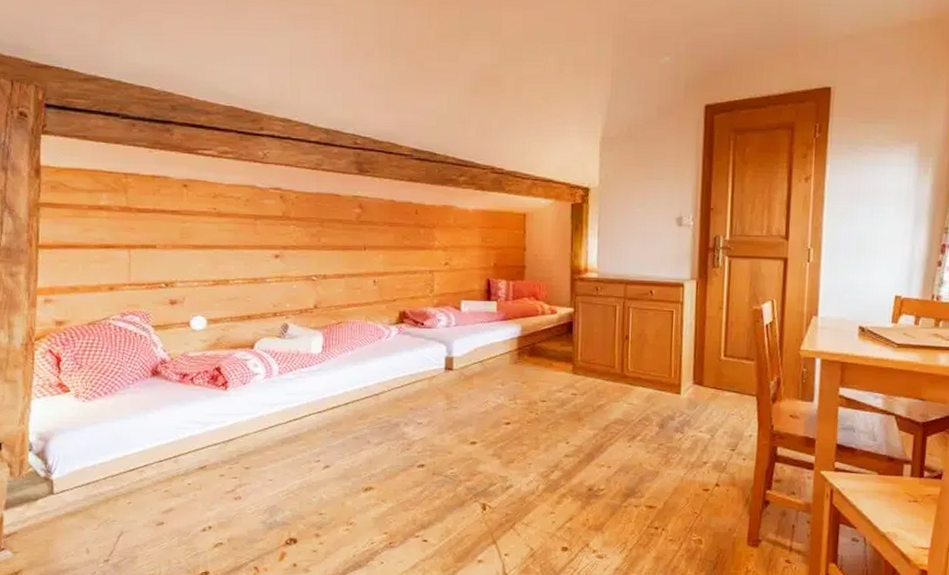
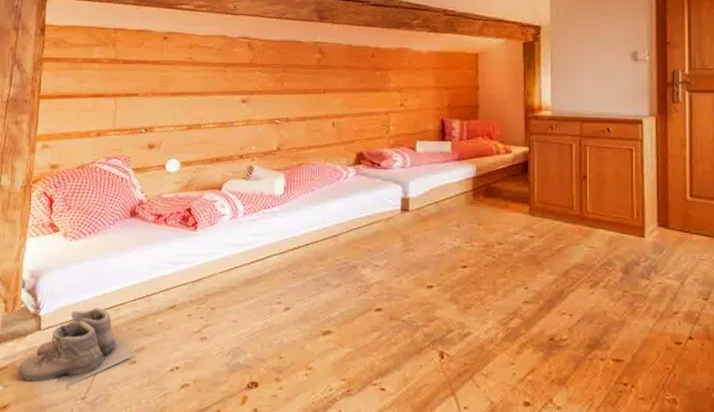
boots: none [24,469,160,551] -> present [14,307,132,388]

